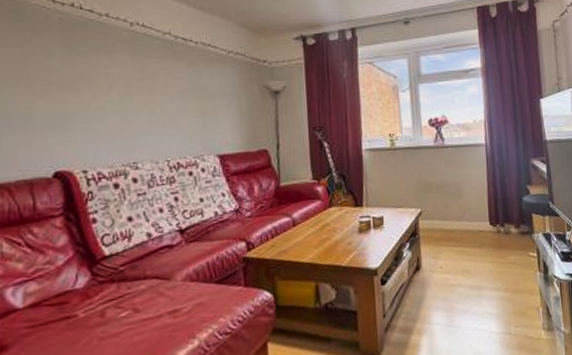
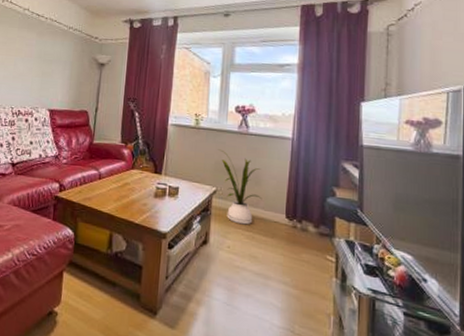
house plant: none [418,167,466,242] -> present [219,149,262,225]

